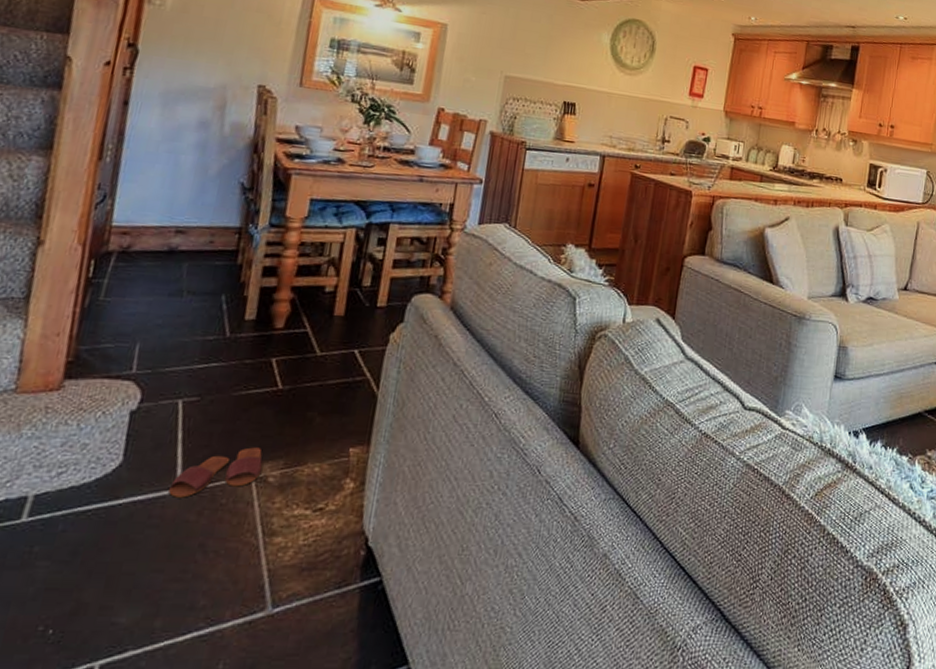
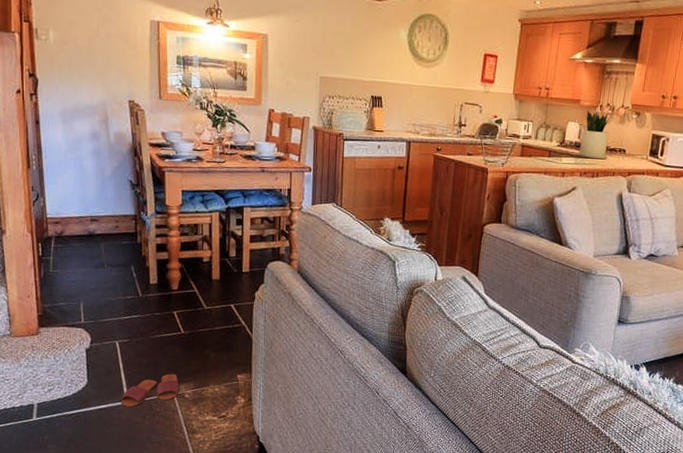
planter: none [790,134,827,188] -> present [576,111,611,160]

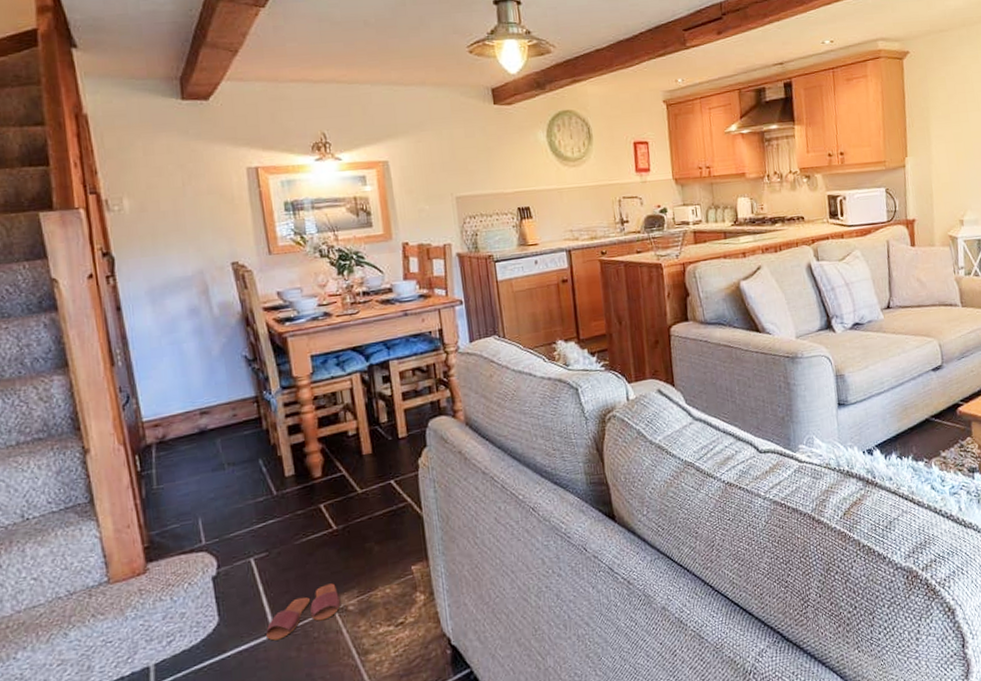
planter: present [576,111,611,160] -> none [753,180,787,234]

